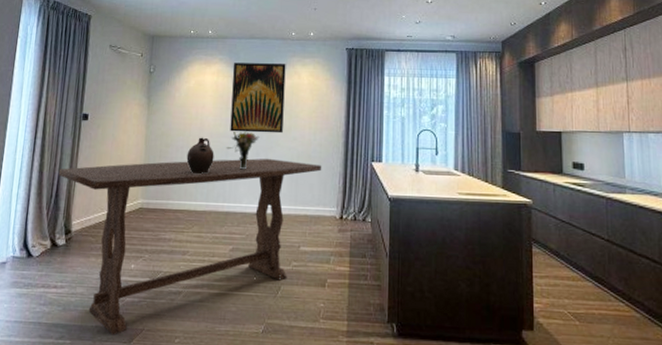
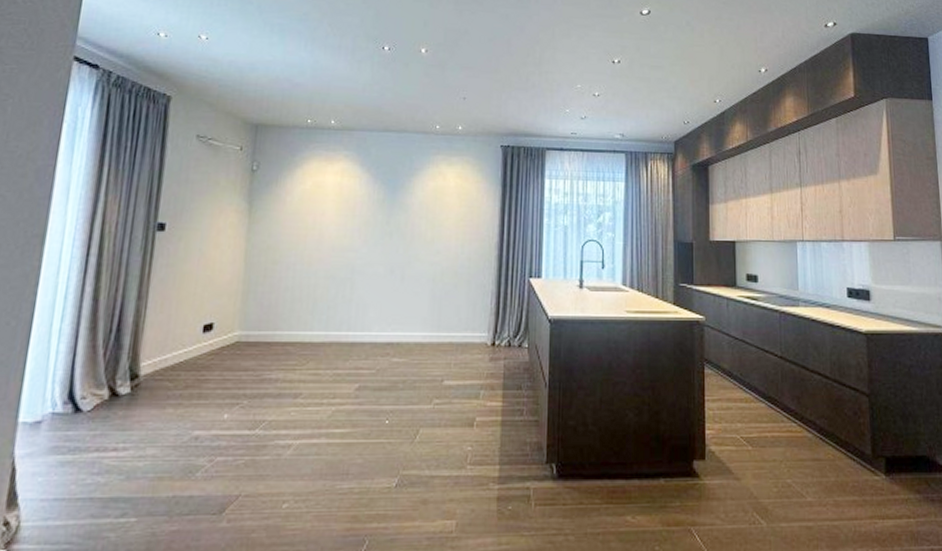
dining table: present [58,158,322,336] -> none [121,275,471,506]
ceramic jug: present [186,137,214,174] -> none [300,251,337,296]
bouquet: present [226,131,260,170] -> none [352,243,395,291]
wall art: present [230,63,286,134] -> none [357,160,428,246]

